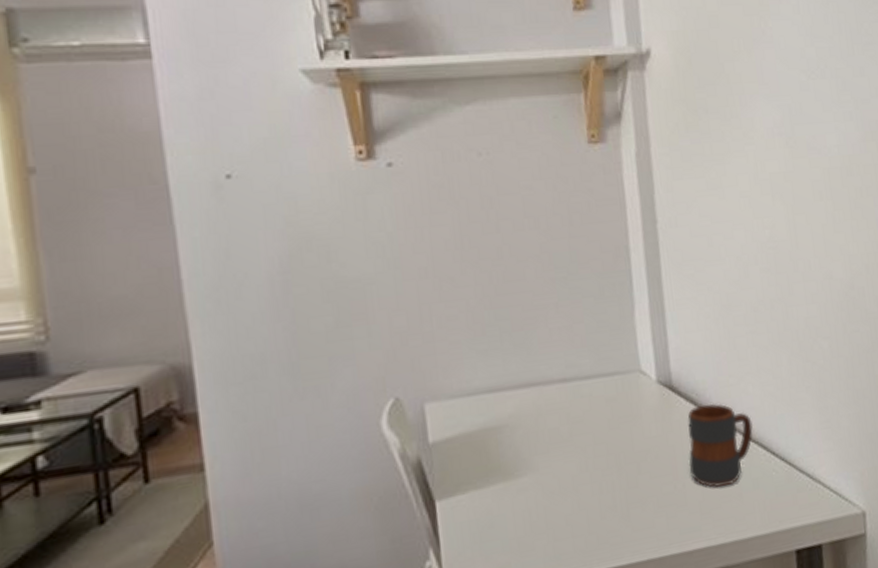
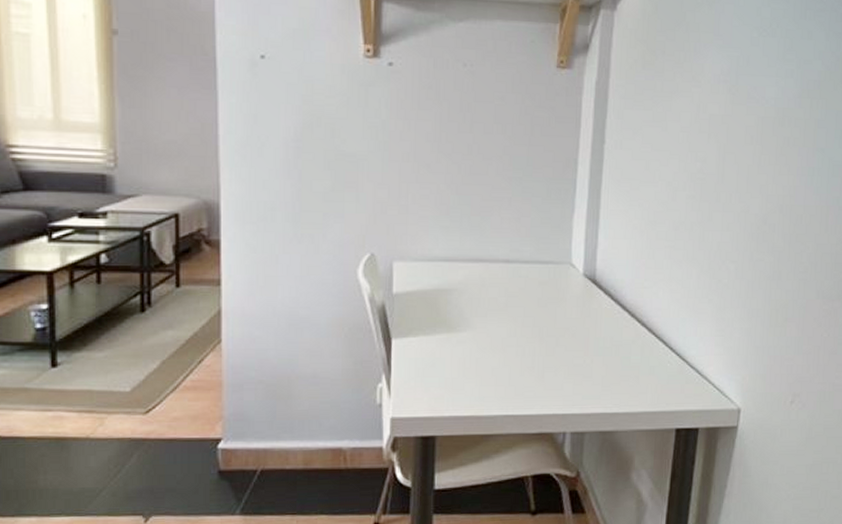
mug: present [687,403,753,487] -> none [598,299,658,367]

